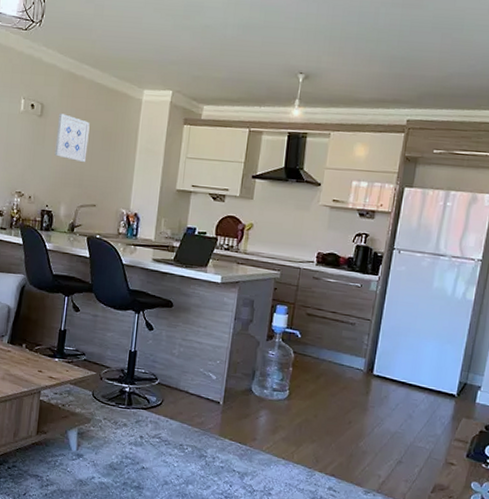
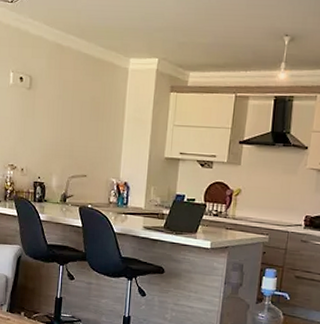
wall art: present [54,113,90,163] -> none [44,85,78,134]

